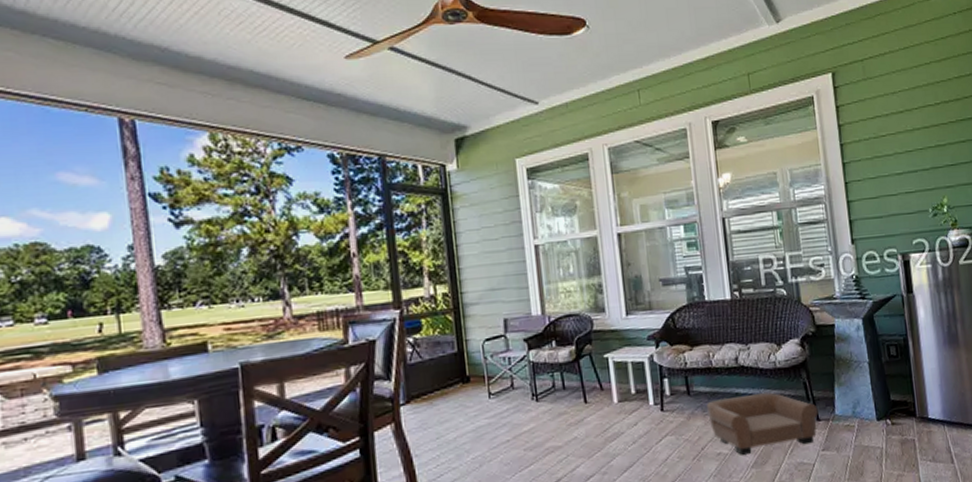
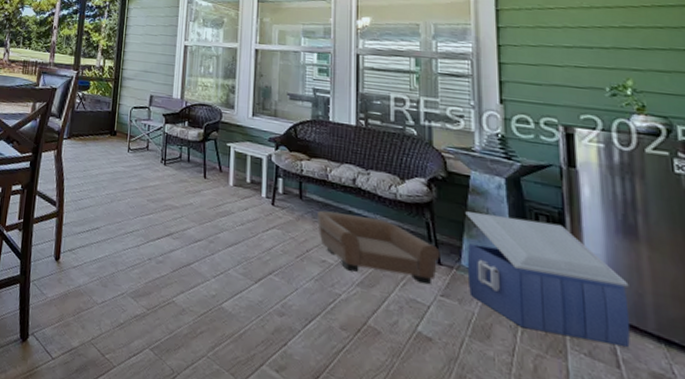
cooler: none [834,350,959,456] -> present [465,211,631,347]

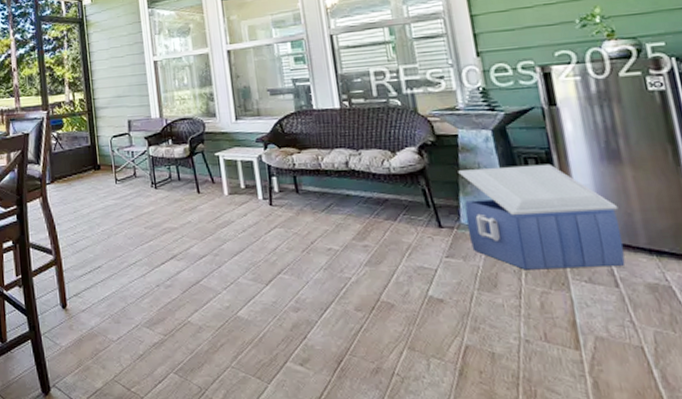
dog bed: present [317,210,440,285] -> none [316,196,440,253]

